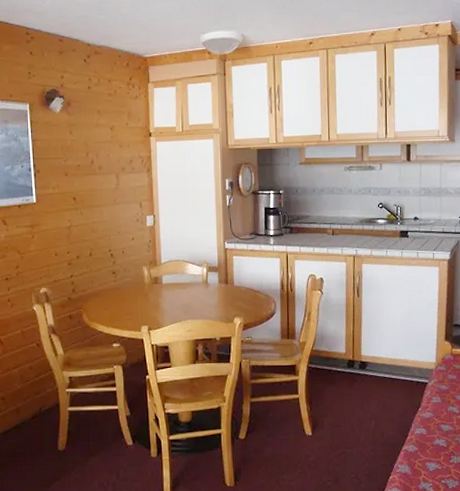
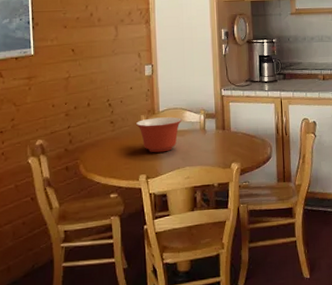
mixing bowl: none [138,269,184,305] -> present [136,117,182,153]

